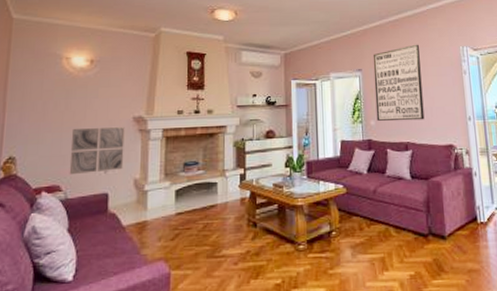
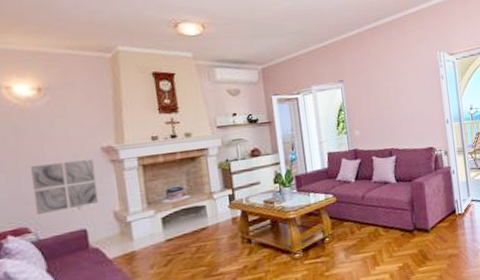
wall art: present [373,44,425,121] -> none [353,51,406,131]

